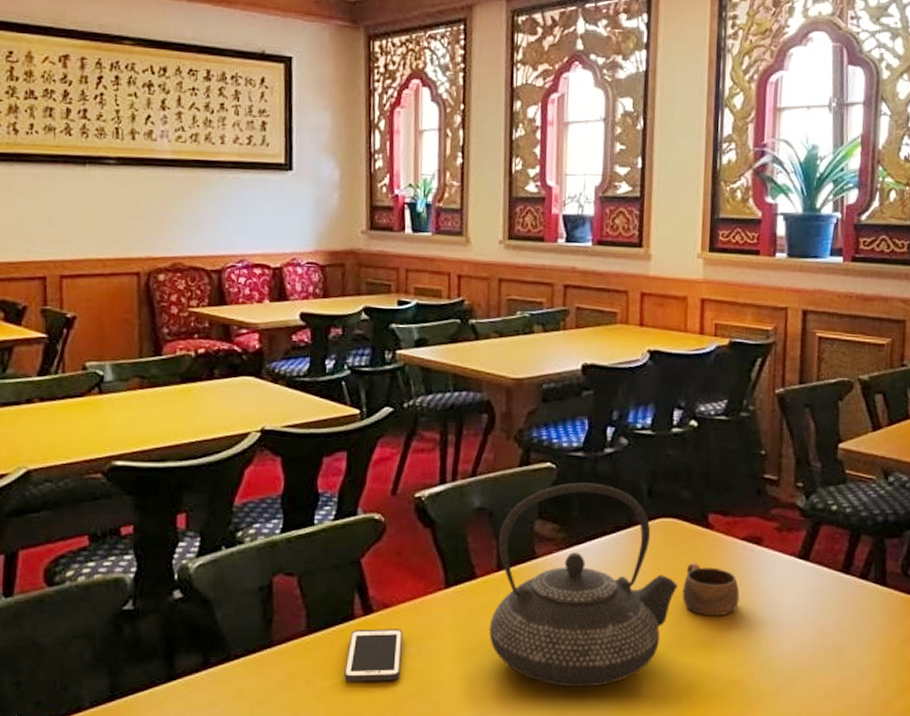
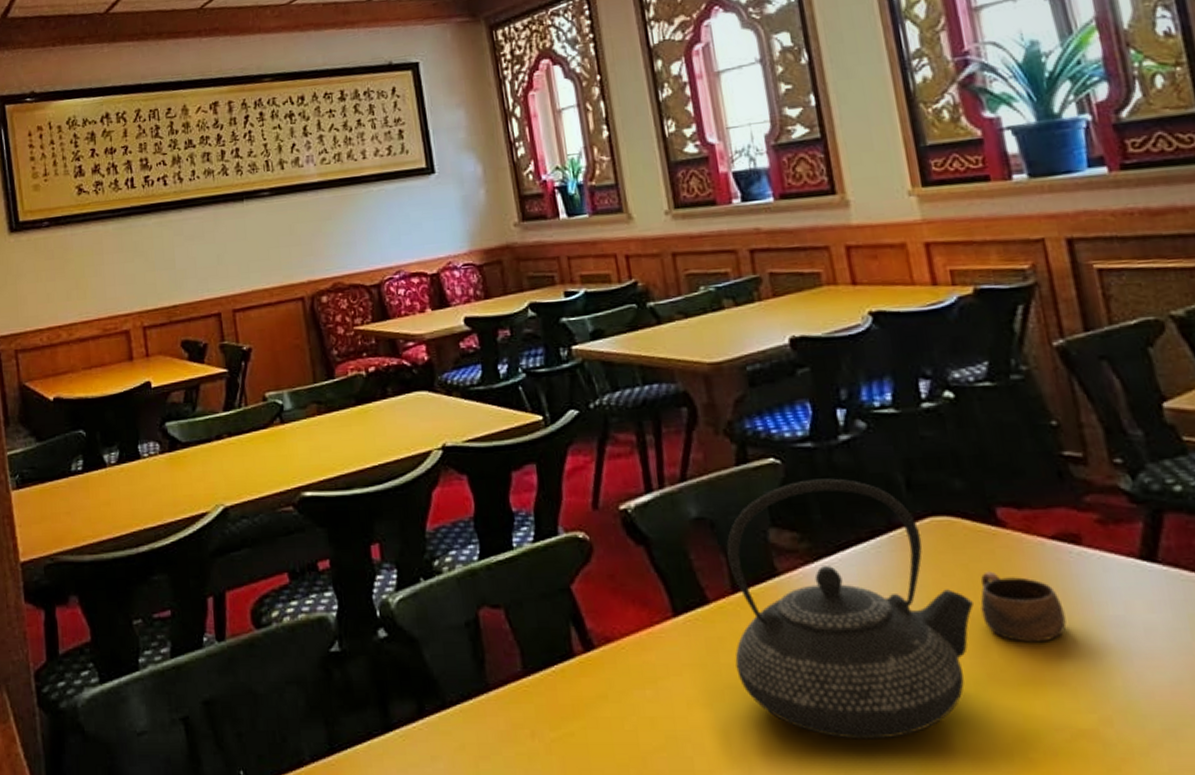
cell phone: present [344,629,403,682] -> none [572,667,639,733]

